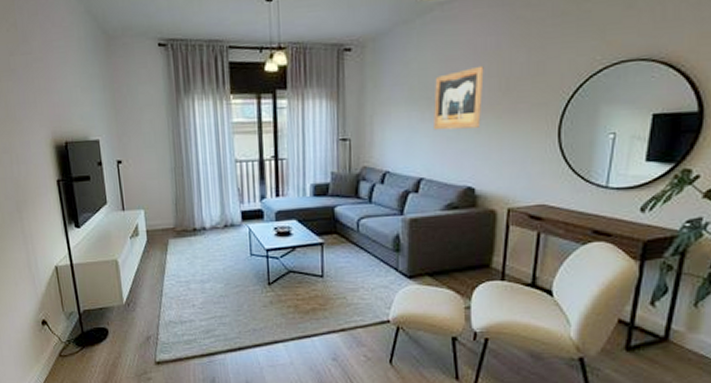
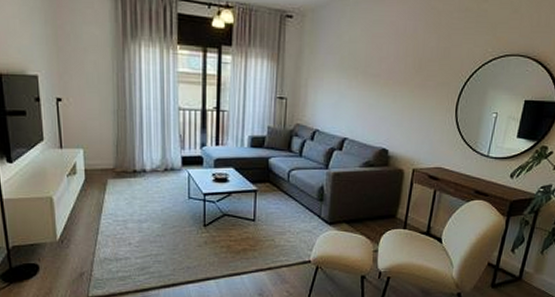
wall art: present [434,65,484,131] -> none [359,45,403,98]

